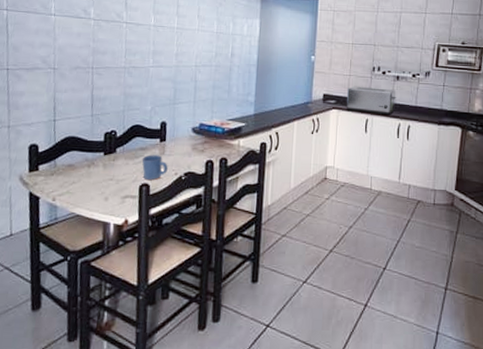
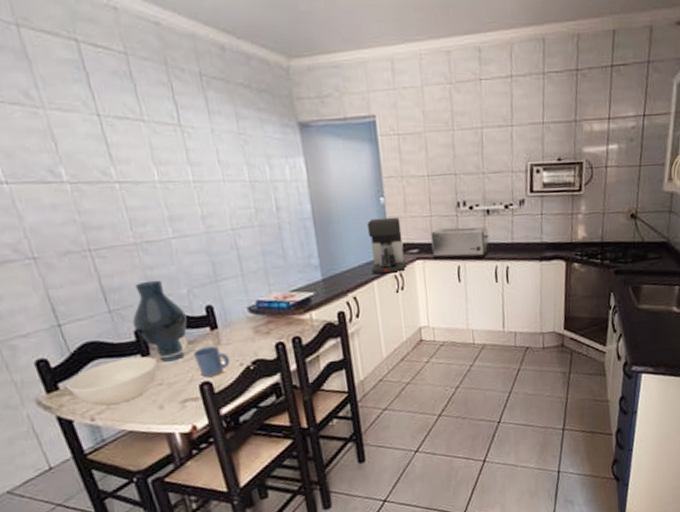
bowl: none [43,154,115,190] -> present [65,356,159,406]
vase: none [105,96,145,162] -> present [132,280,190,362]
coffee maker: none [295,71,325,117] -> present [367,217,407,275]

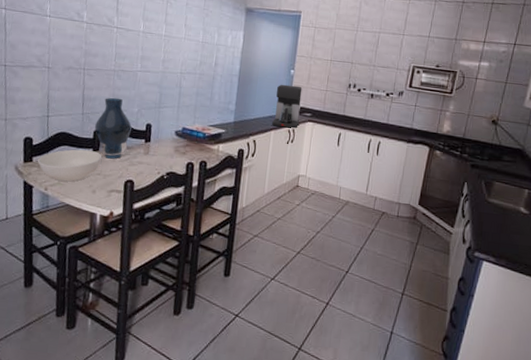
mug: present [193,346,230,378] -> none [127,153,152,178]
toaster: present [431,226,489,259] -> none [321,101,369,130]

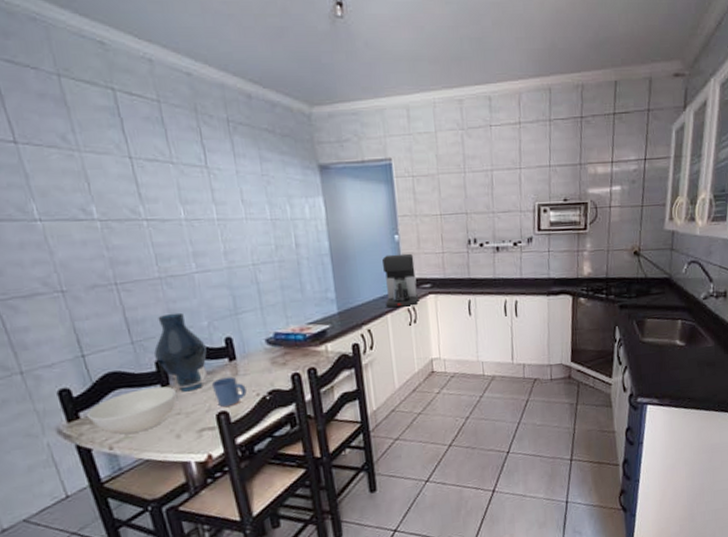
mug: none [127,153,152,178] -> present [211,376,247,408]

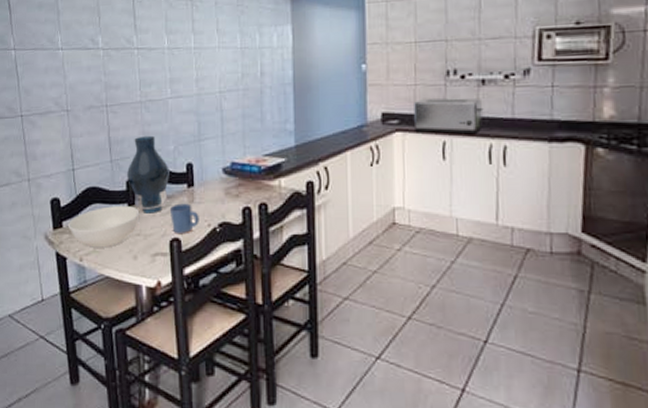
coffee maker: present [382,253,419,308] -> none [346,84,384,145]
toaster: none [443,263,499,294] -> present [413,98,484,134]

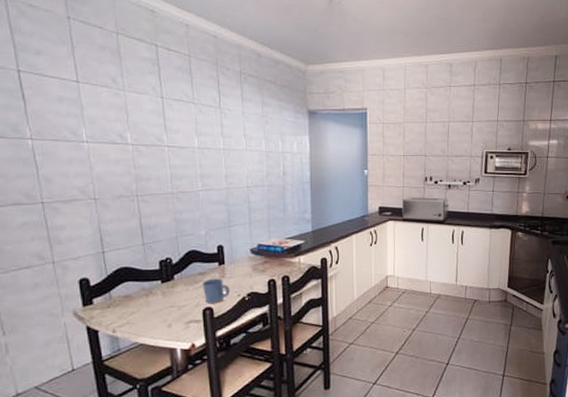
bowl: present [67,206,140,248] -> none [98,283,173,320]
vase: present [126,135,169,214] -> none [159,222,201,288]

